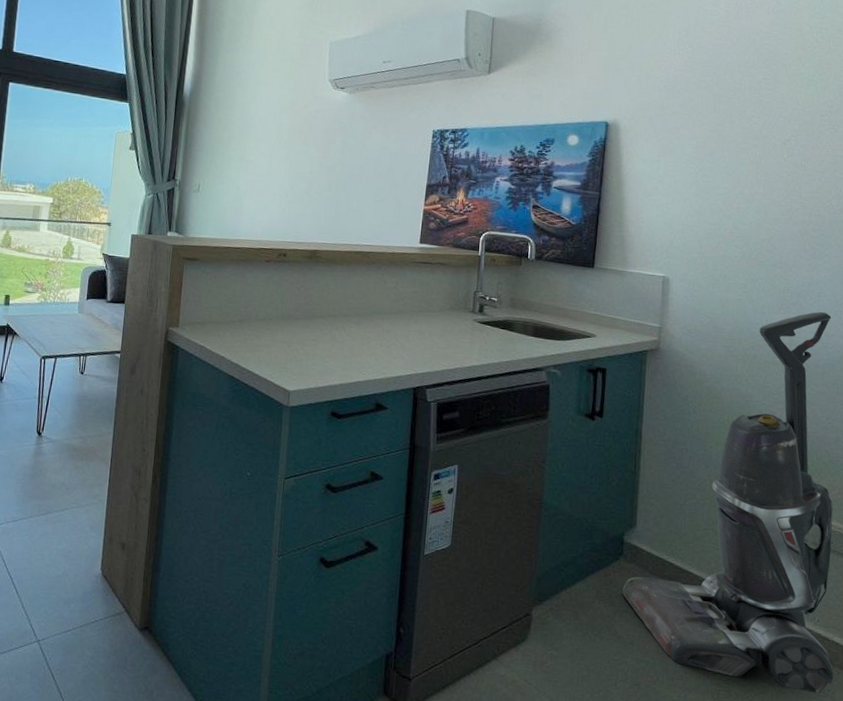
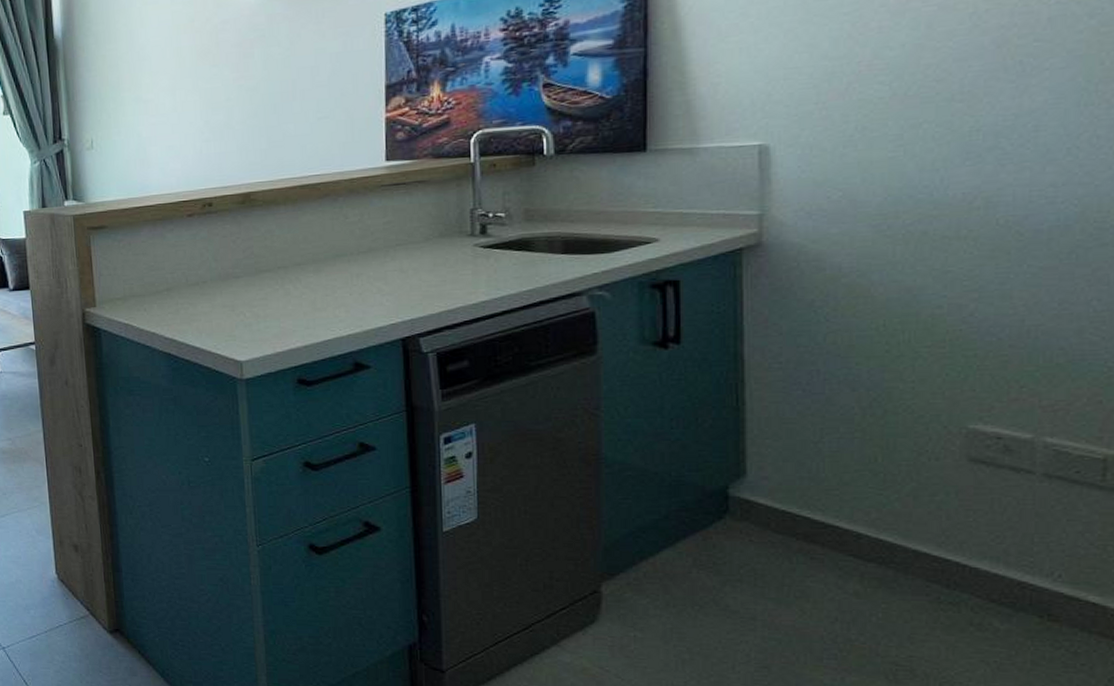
vacuum cleaner: present [622,312,834,693] -> none [732,153,1092,669]

